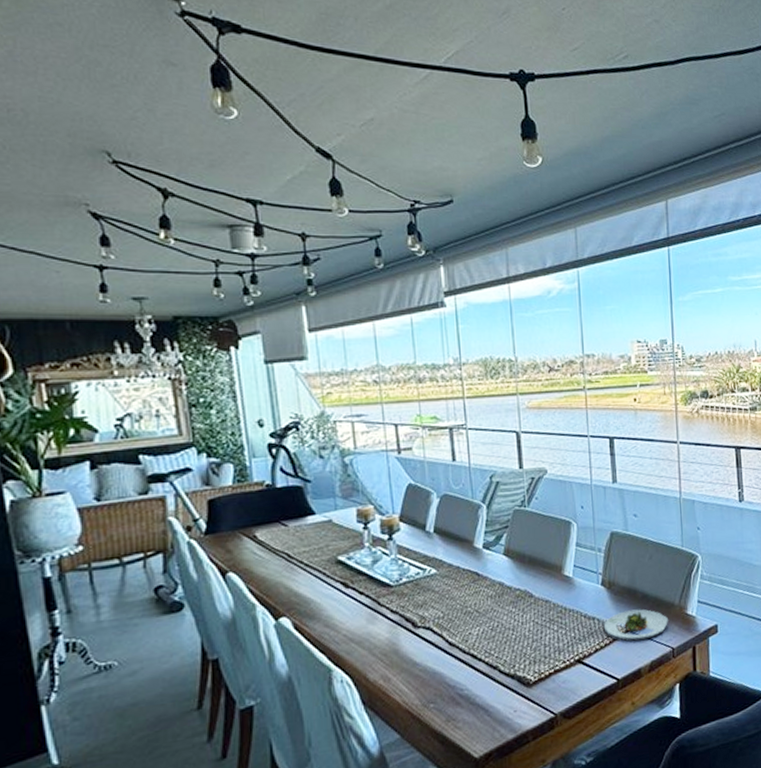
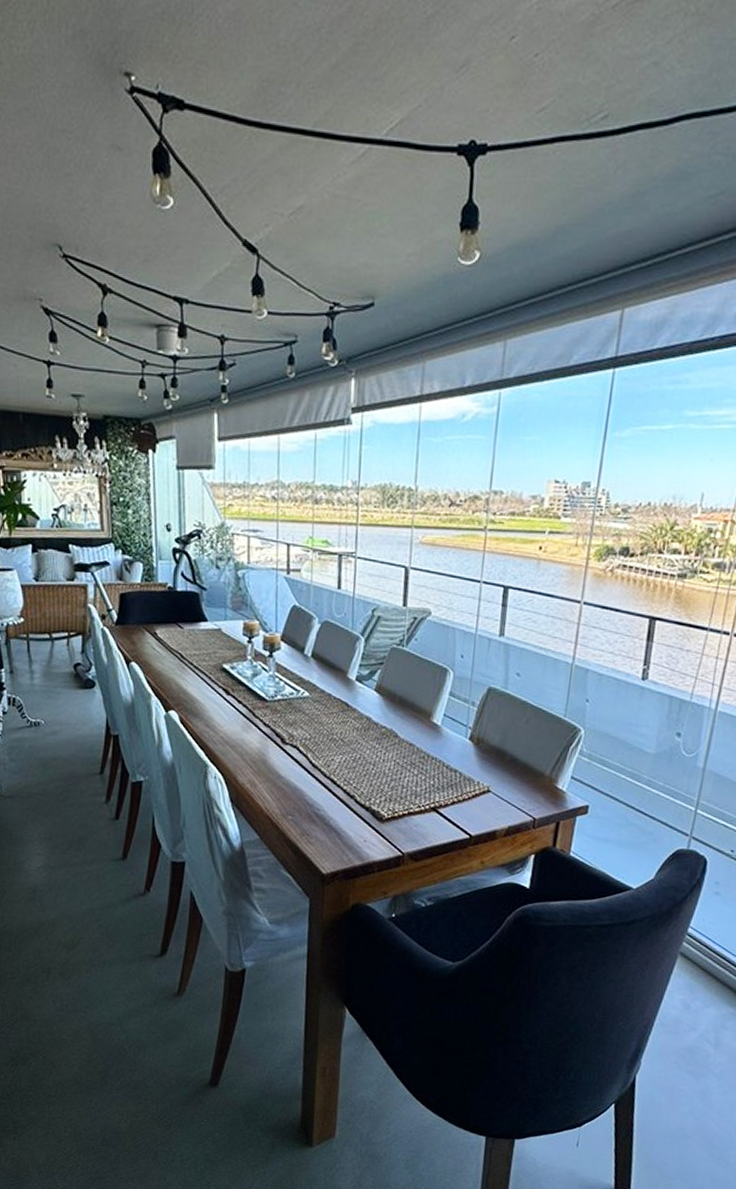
salad plate: present [603,609,668,642] -> none [464,770,535,804]

